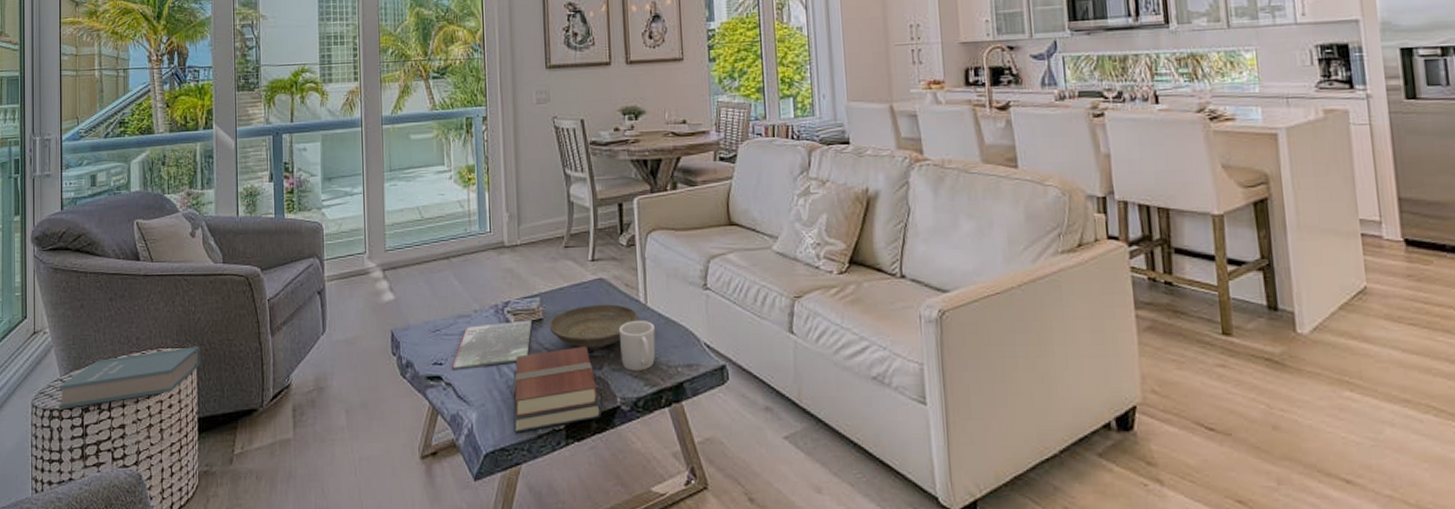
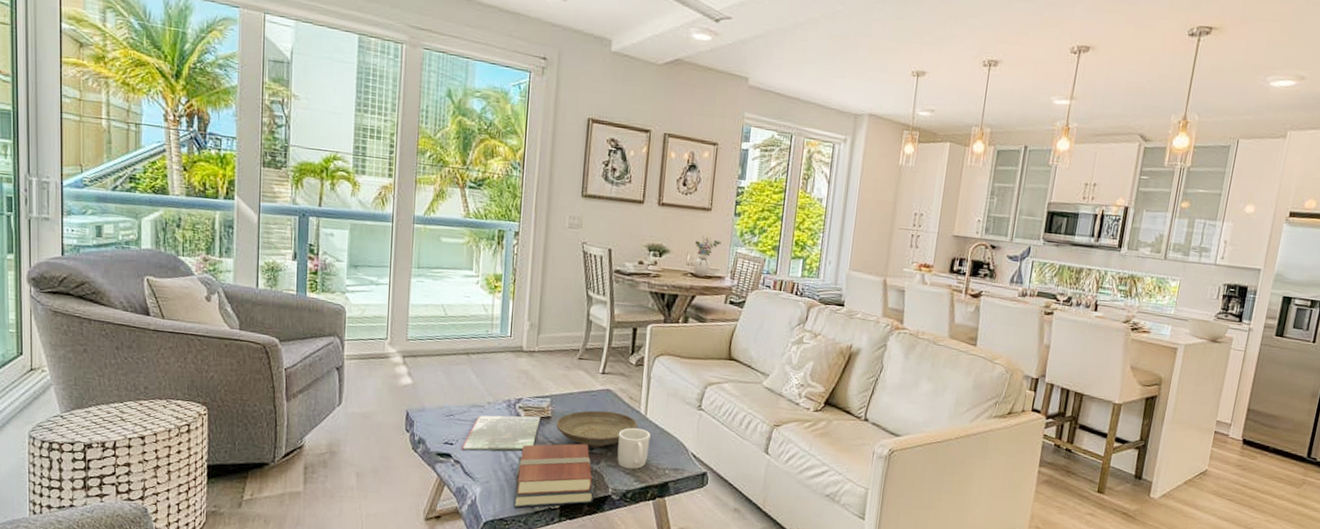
book: present [59,347,201,410] -> none [59,401,213,443]
bouquet: none [672,86,700,134] -> present [693,233,721,276]
bowl: none [1280,93,1340,119] -> present [1187,318,1230,342]

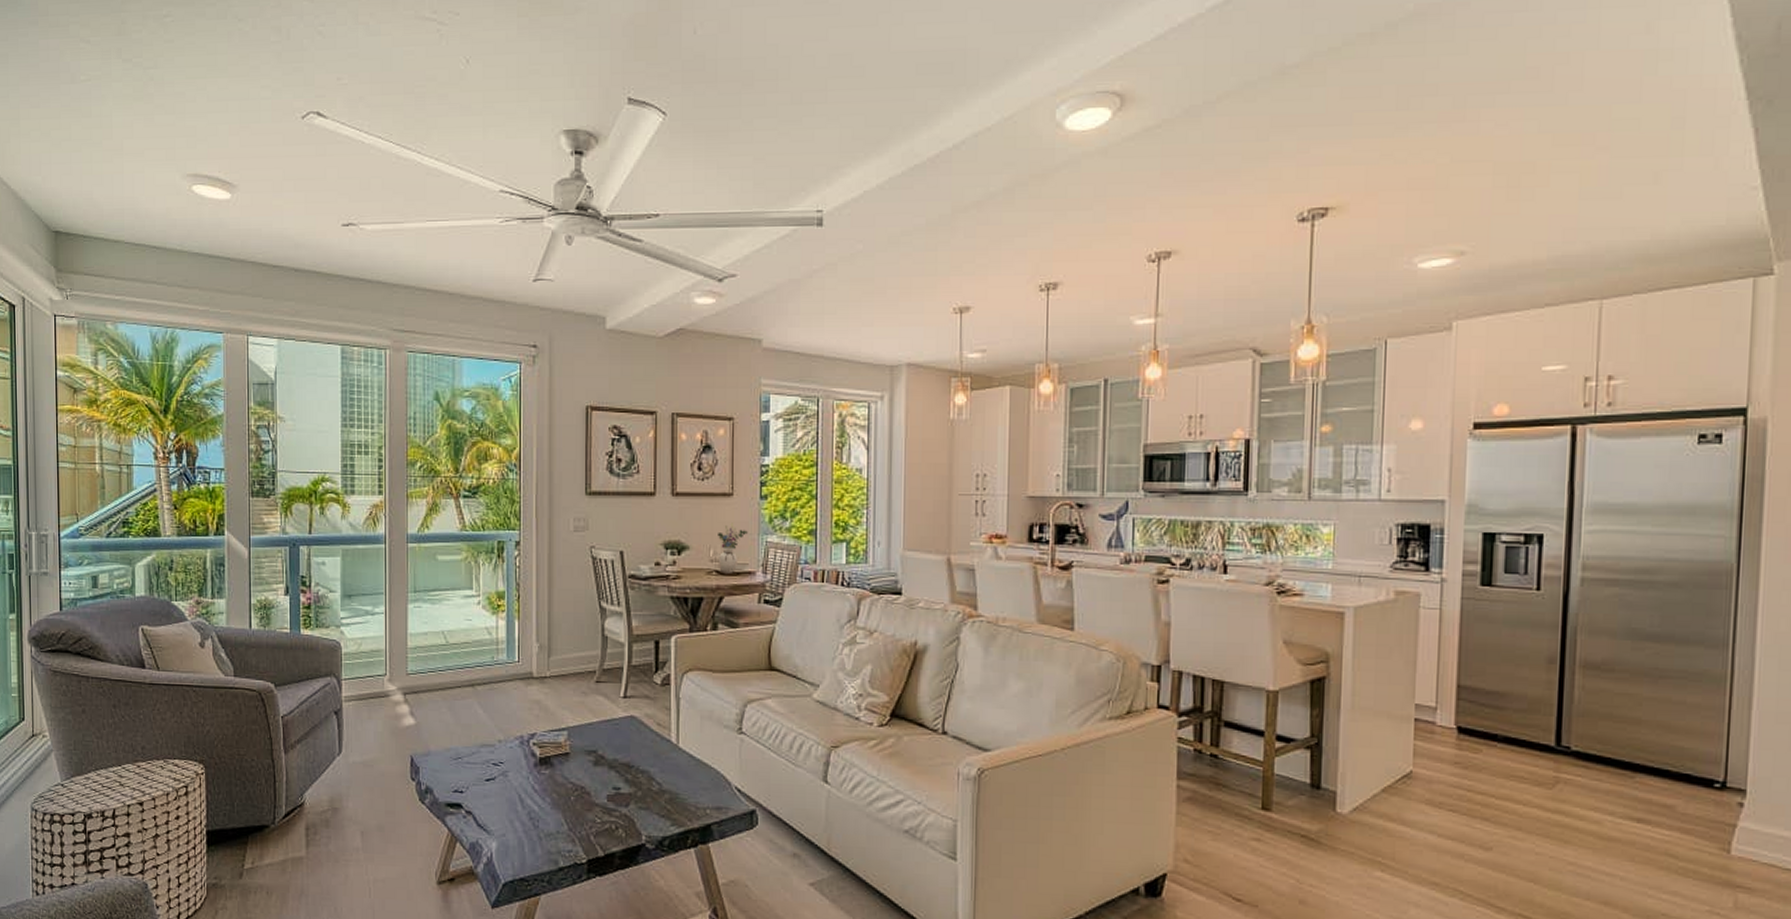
magazine: present [462,415,541,451] -> none [473,753,559,799]
books: present [514,443,594,508] -> none [535,783,625,864]
decorative bowl: present [556,410,638,449] -> none [576,742,669,788]
mug: present [617,427,651,469] -> none [647,760,685,811]
bowl: present [1187,318,1230,342] -> none [1352,572,1413,601]

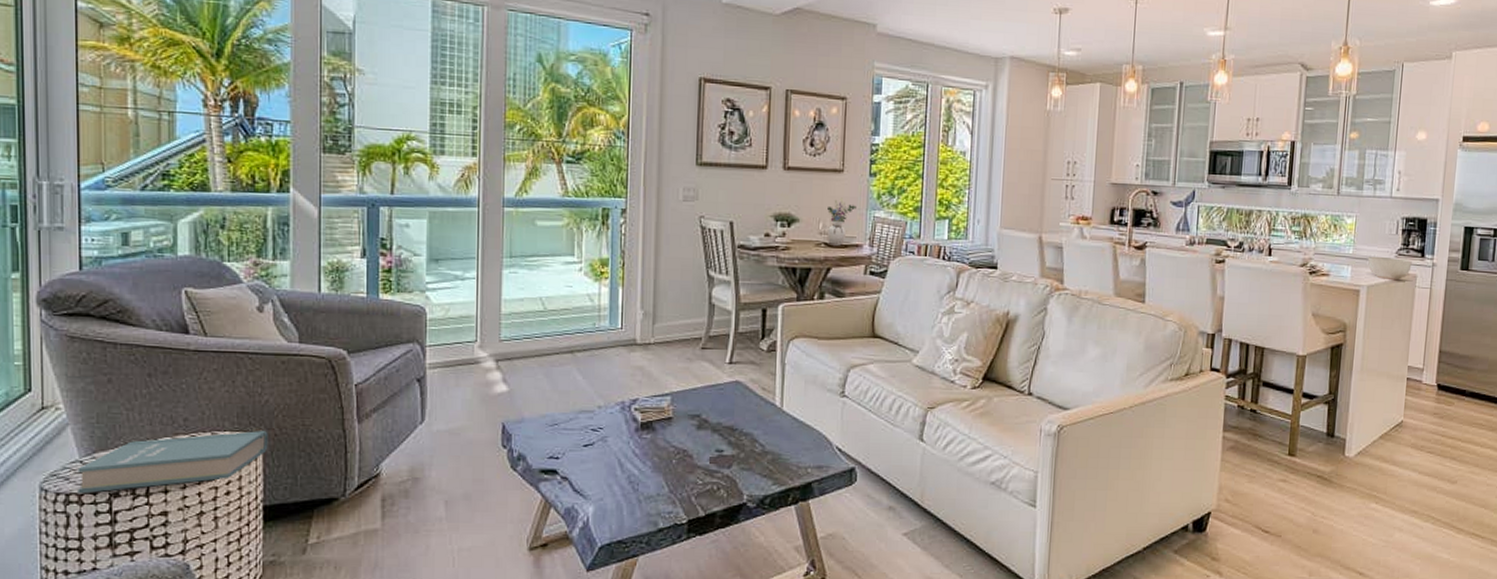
book: none [59,759,210,815] -> present [77,431,268,494]
bowl: none [1352,572,1413,601] -> present [1367,257,1412,281]

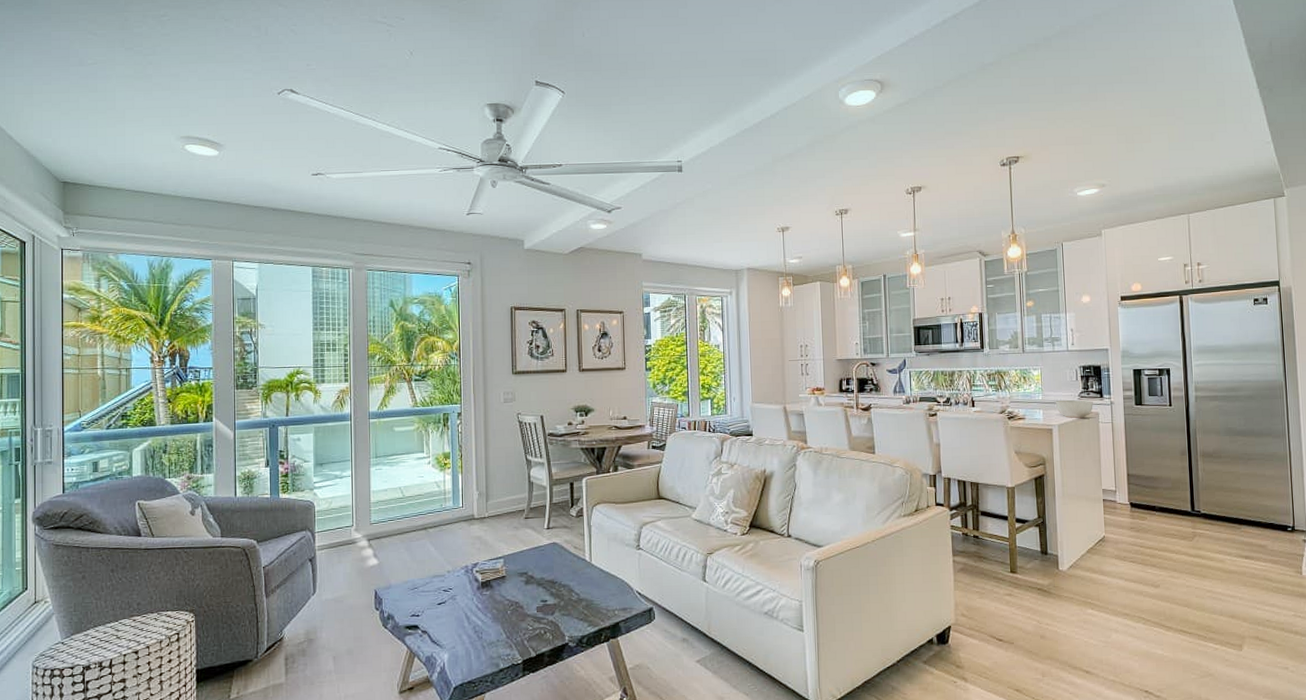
book: present [77,431,268,494] -> none [60,609,200,669]
bouquet: present [826,197,857,246] -> none [615,389,638,428]

